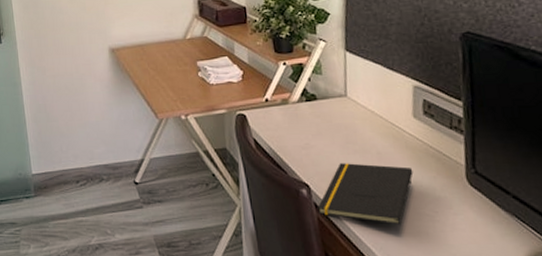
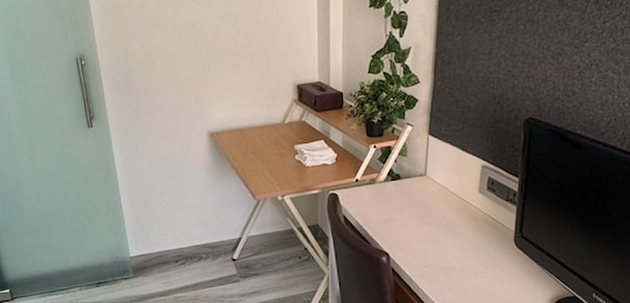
notepad: present [318,163,414,225] -> none [395,233,474,282]

